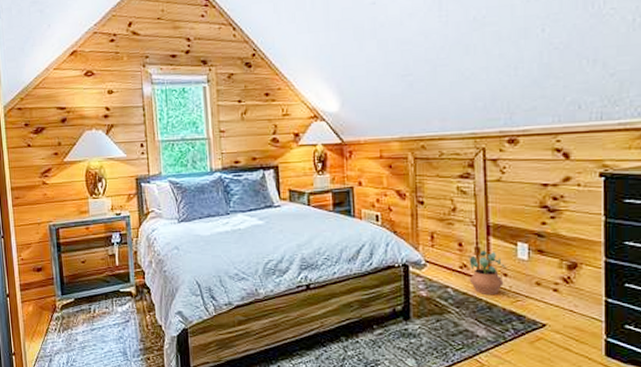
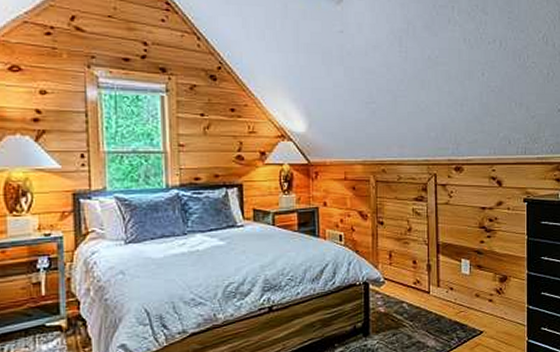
potted plant: present [469,251,507,296] -> none [421,267,453,308]

